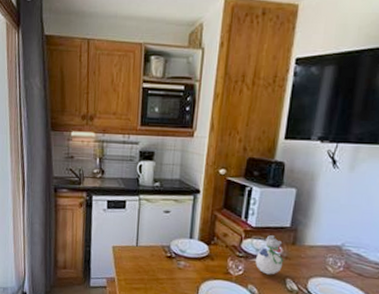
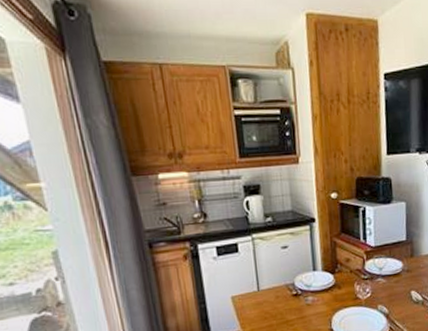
toy figurine: present [255,235,284,275] -> none [380,251,406,292]

